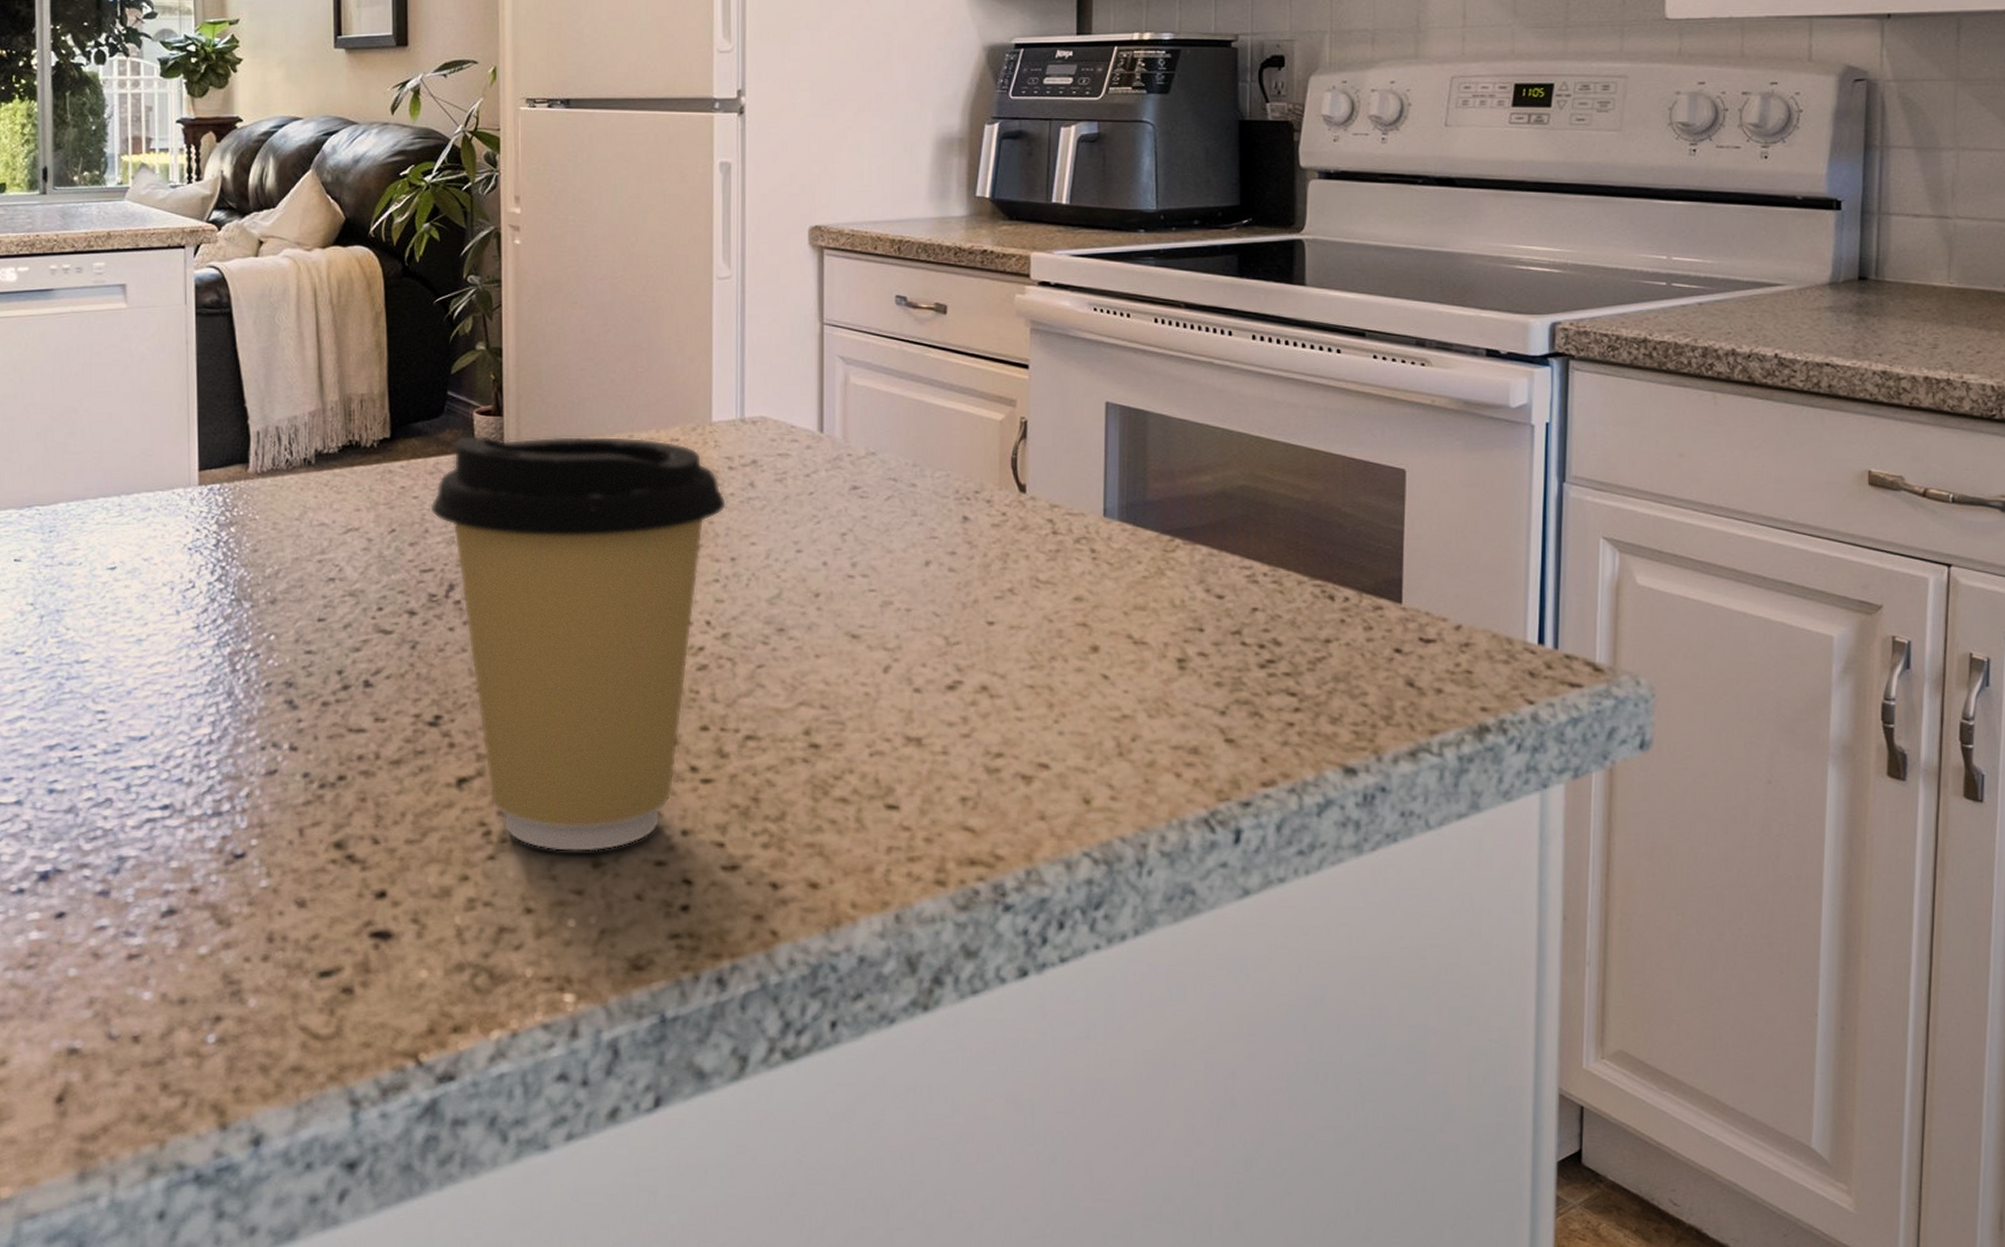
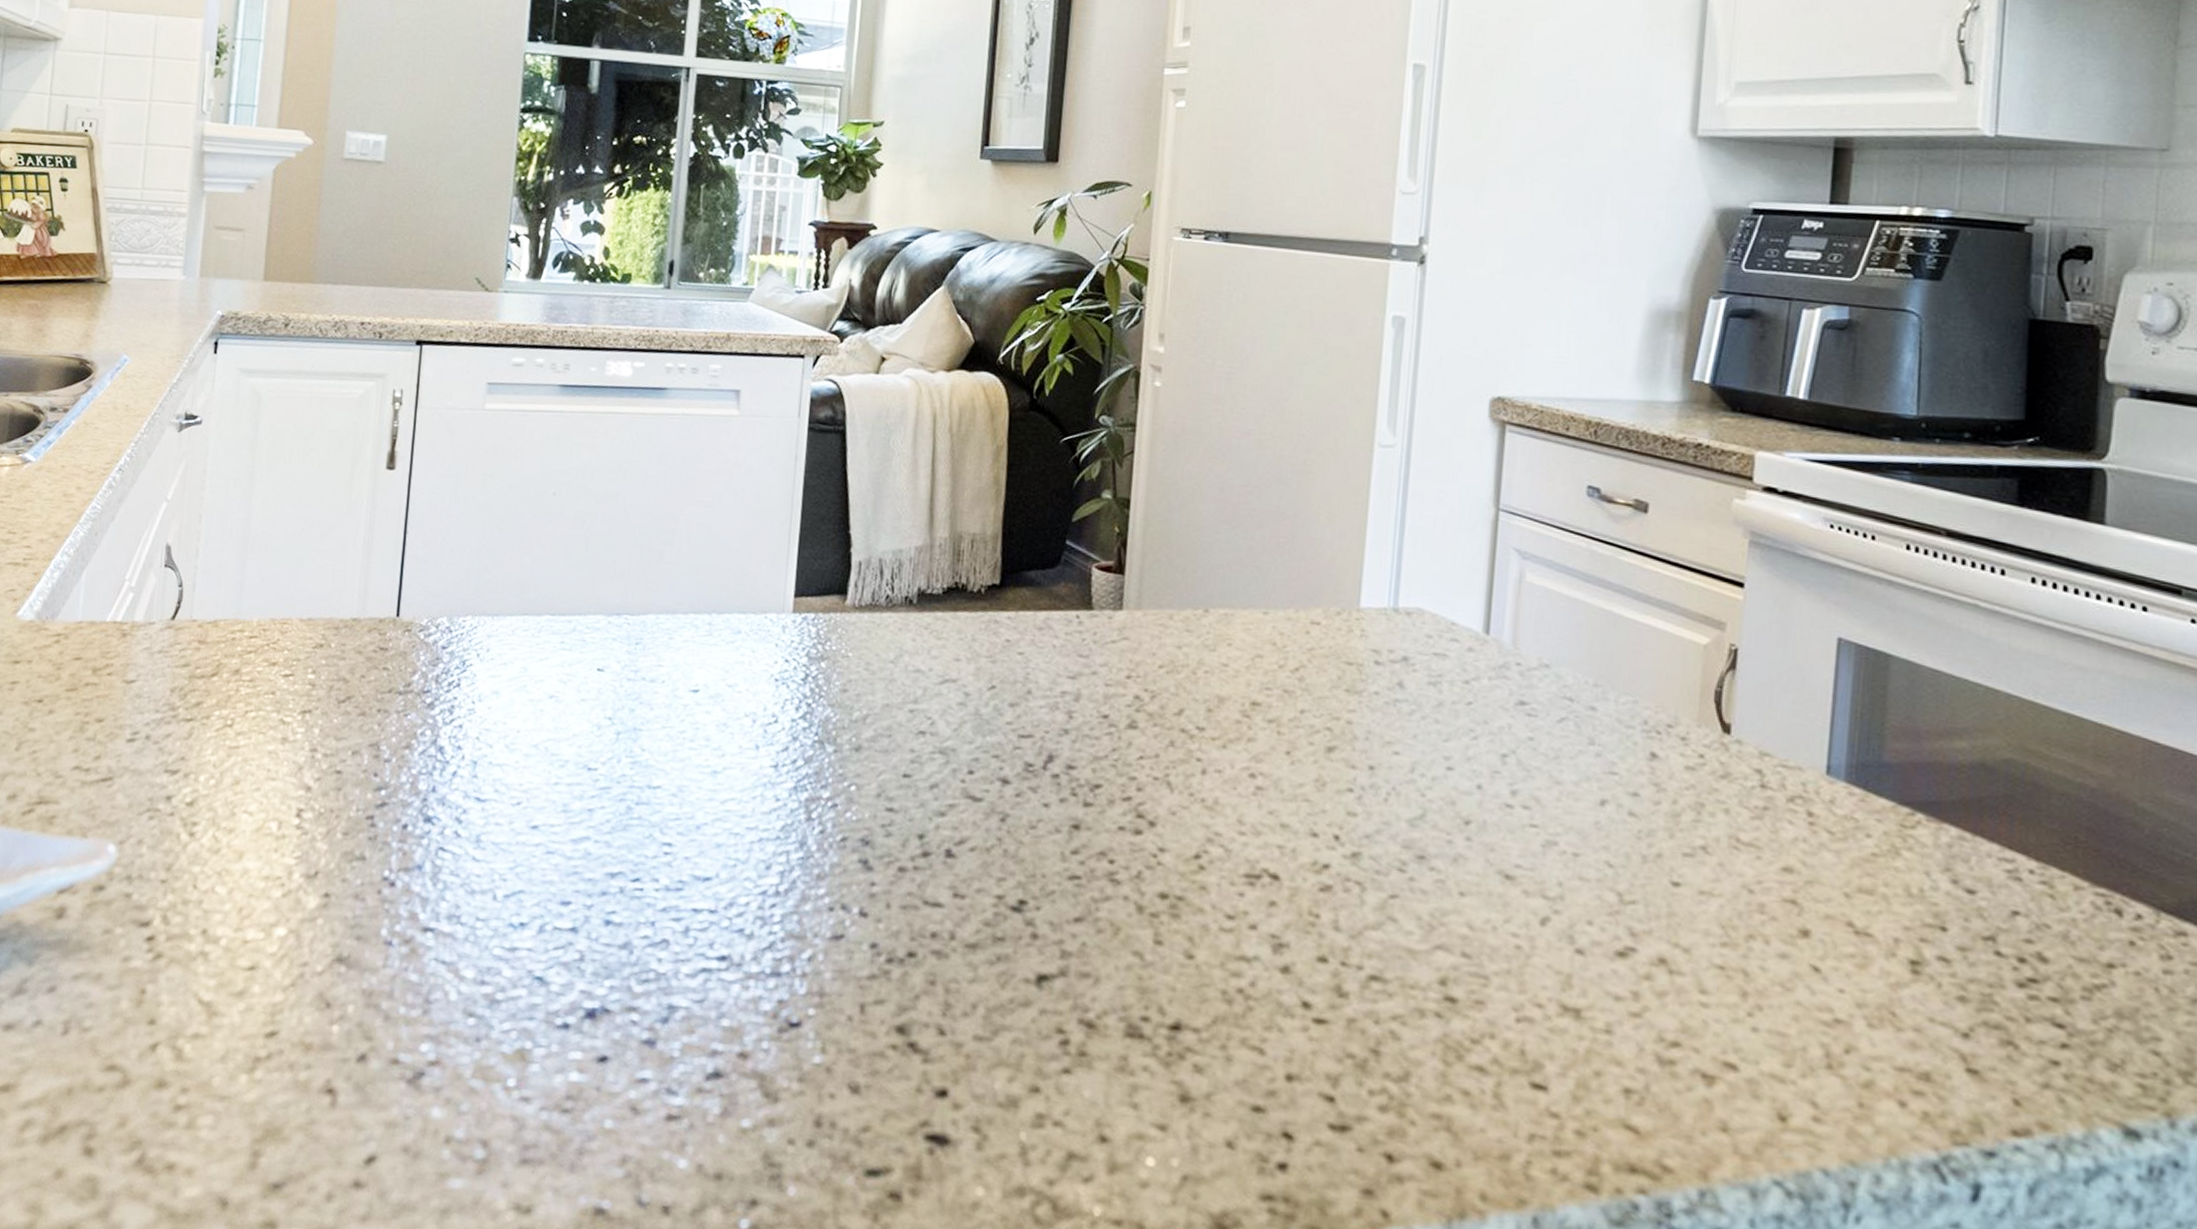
coffee cup: present [430,435,727,852] -> none [1035,591,1370,1084]

